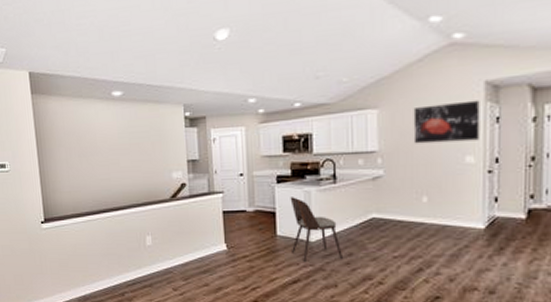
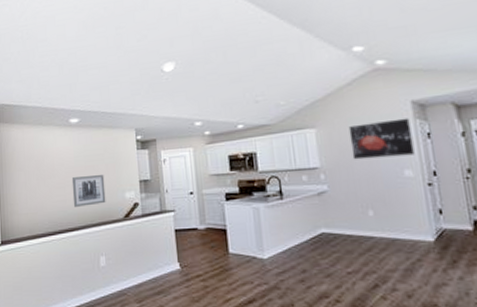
wall art: none [115,152,152,186] -> present [71,174,106,207]
dining chair: present [290,197,342,262] -> none [239,214,296,280]

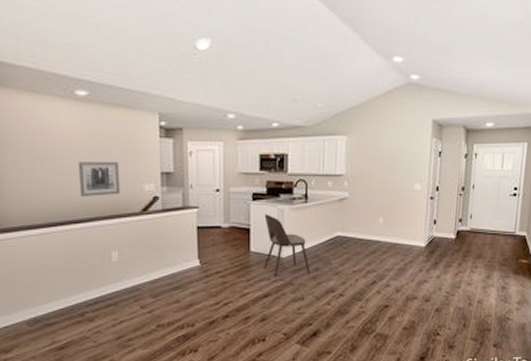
dining chair: none [239,214,296,280] -> present [264,214,310,277]
wall art: present [348,118,415,160] -> none [375,135,428,171]

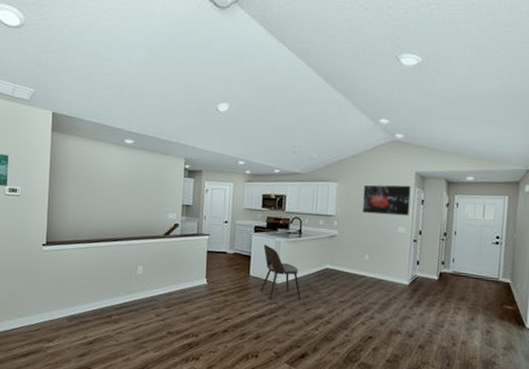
wall art: present [77,161,121,196] -> none [119,193,151,221]
wall art: none [375,135,428,171] -> present [362,184,411,216]

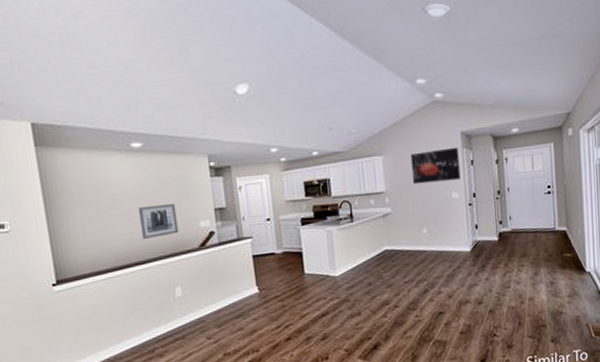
wall art: none [119,193,151,221] -> present [138,203,179,239]
dining chair: present [261,245,301,300] -> none [314,237,363,296]

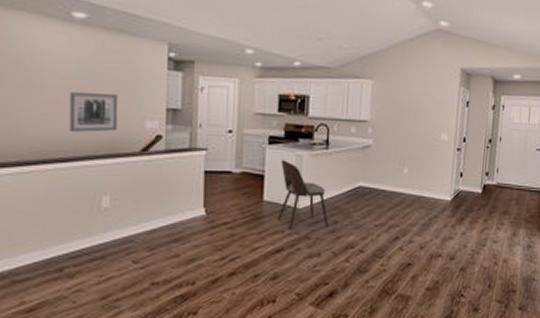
dining chair: none [314,237,363,296] -> present [278,160,328,230]
wall art: present [410,147,461,185] -> none [401,82,456,121]

